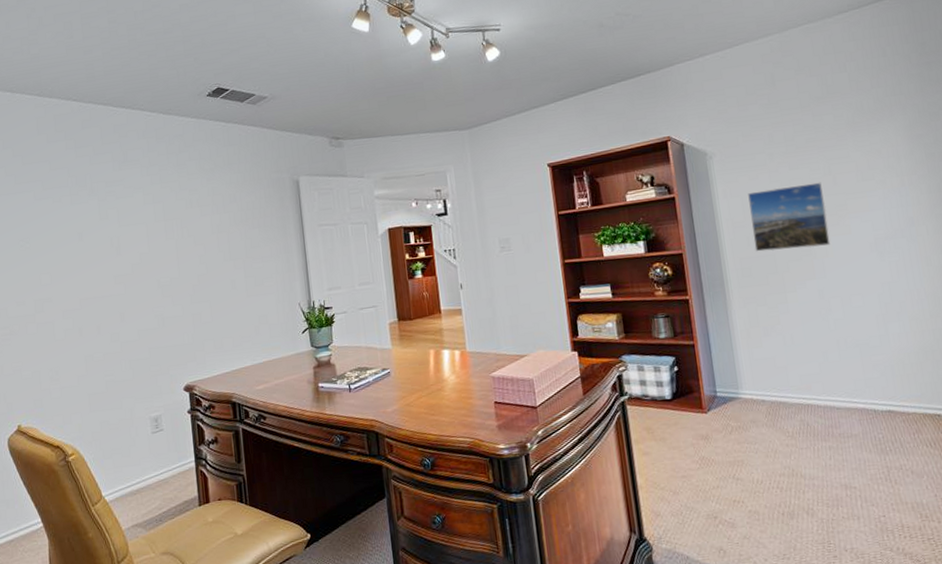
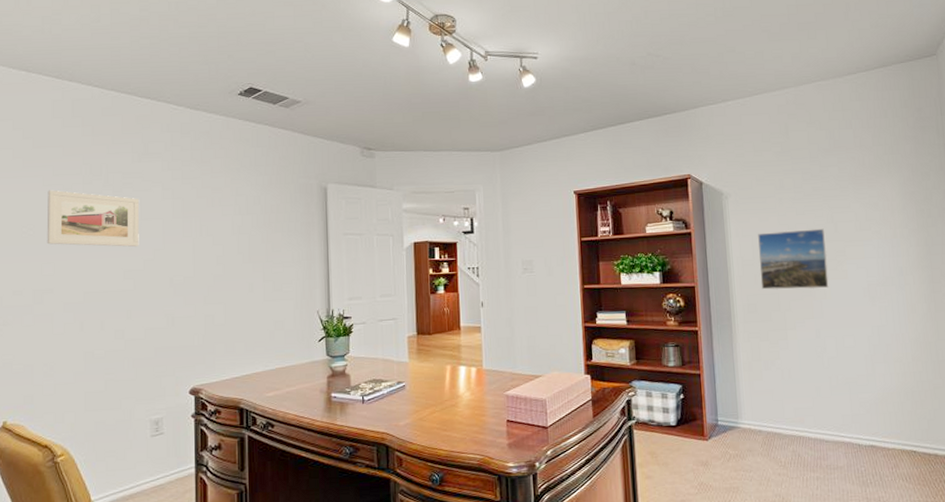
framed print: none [39,203,126,256] -> present [47,190,140,247]

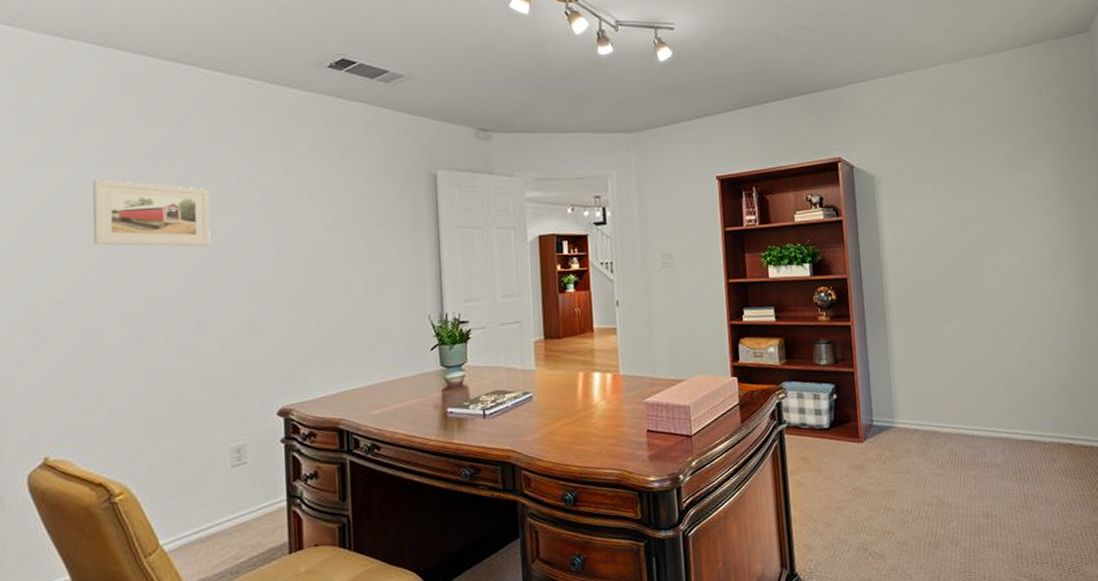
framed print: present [758,228,829,290] -> none [912,214,985,280]

